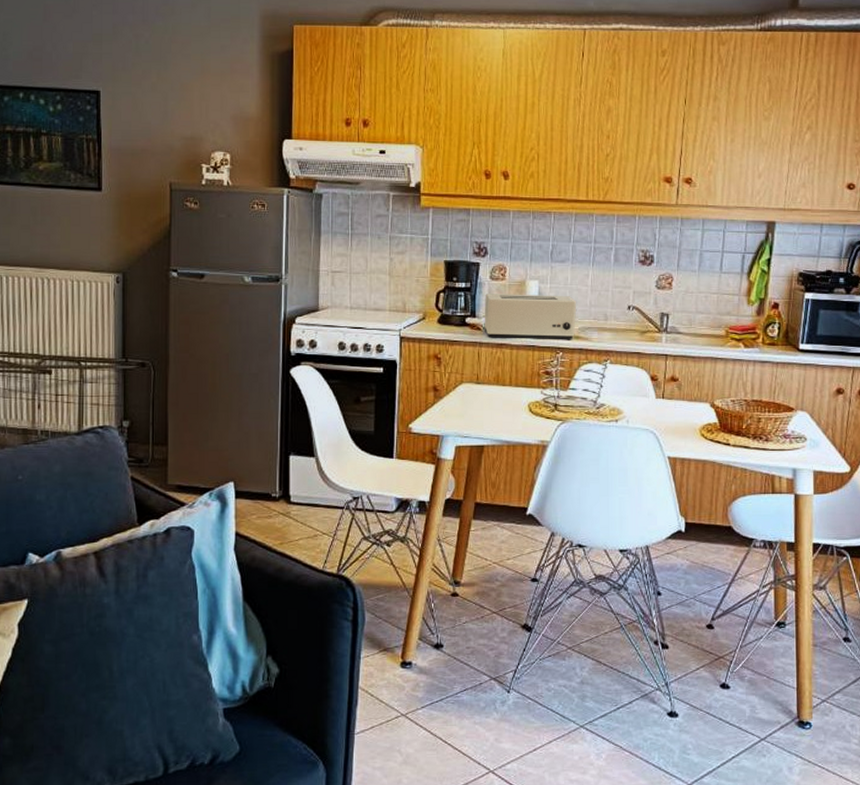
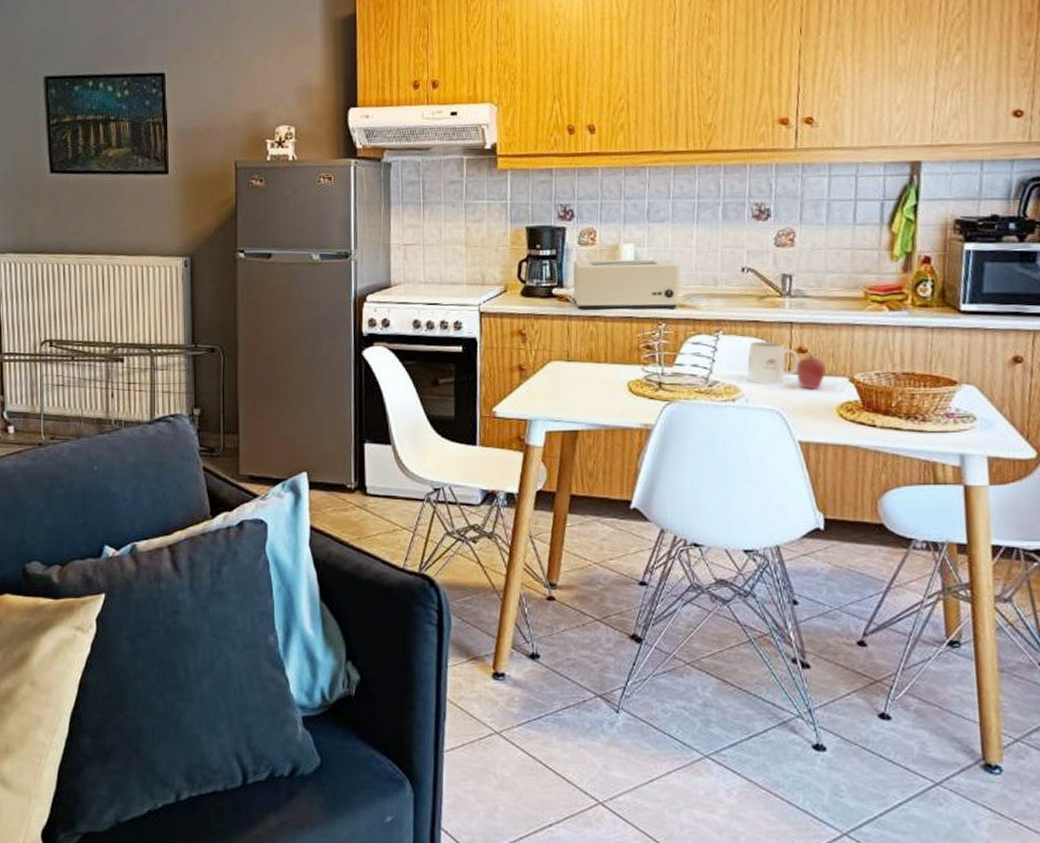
mug: none [629,370,672,408] -> present [747,341,800,385]
fruit: none [668,382,692,413] -> present [796,353,826,390]

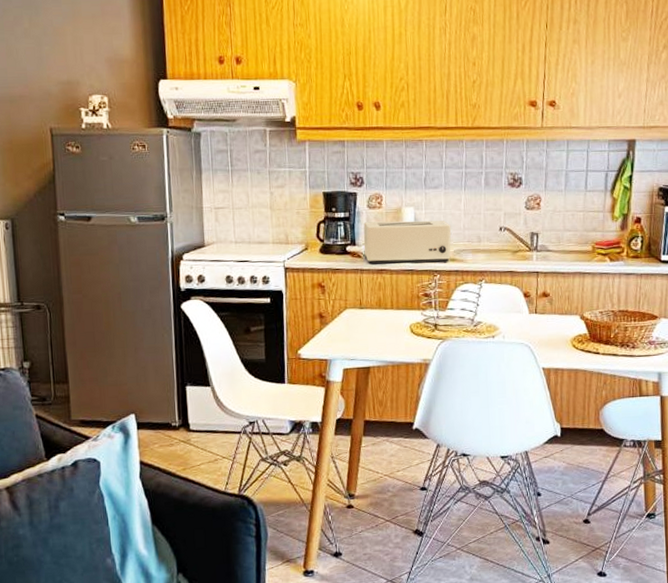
mug: present [747,341,800,385] -> none [504,287,544,324]
fruit: present [796,353,826,390] -> none [541,297,563,326]

